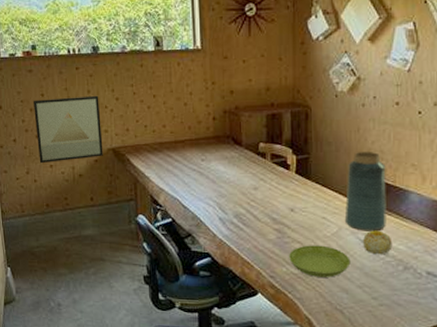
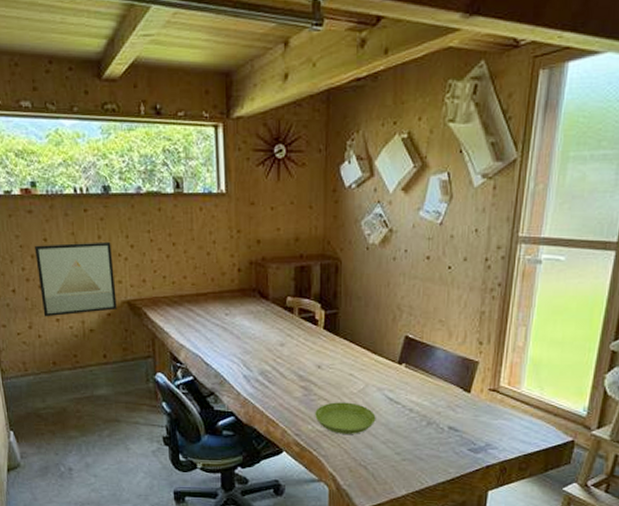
vase: present [344,152,386,232] -> none [371,307,414,388]
fruit: present [363,230,393,255] -> none [389,387,417,411]

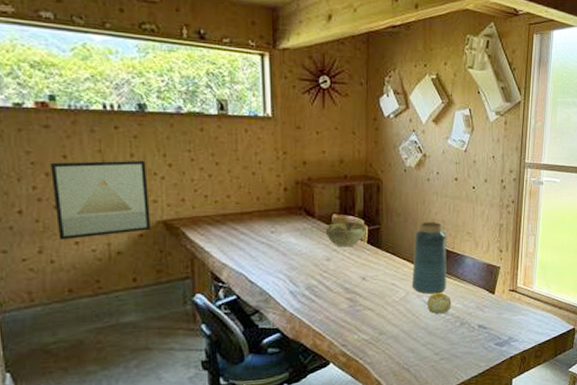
decorative bowl: none [279,305,323,333] -> present [325,221,366,247]
saucer: present [315,402,376,434] -> none [361,310,416,341]
vase: none [371,307,414,388] -> present [411,222,447,294]
fruit: none [389,387,417,411] -> present [427,292,452,315]

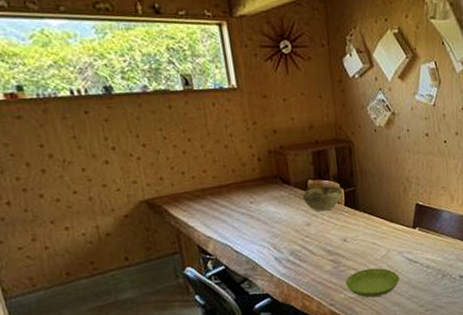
wall art: present [51,160,151,240] -> none [29,142,134,227]
saucer: none [361,310,416,341] -> present [346,267,400,298]
vase: present [411,222,447,294] -> none [390,179,426,250]
fruit: present [427,292,452,315] -> none [408,247,432,269]

